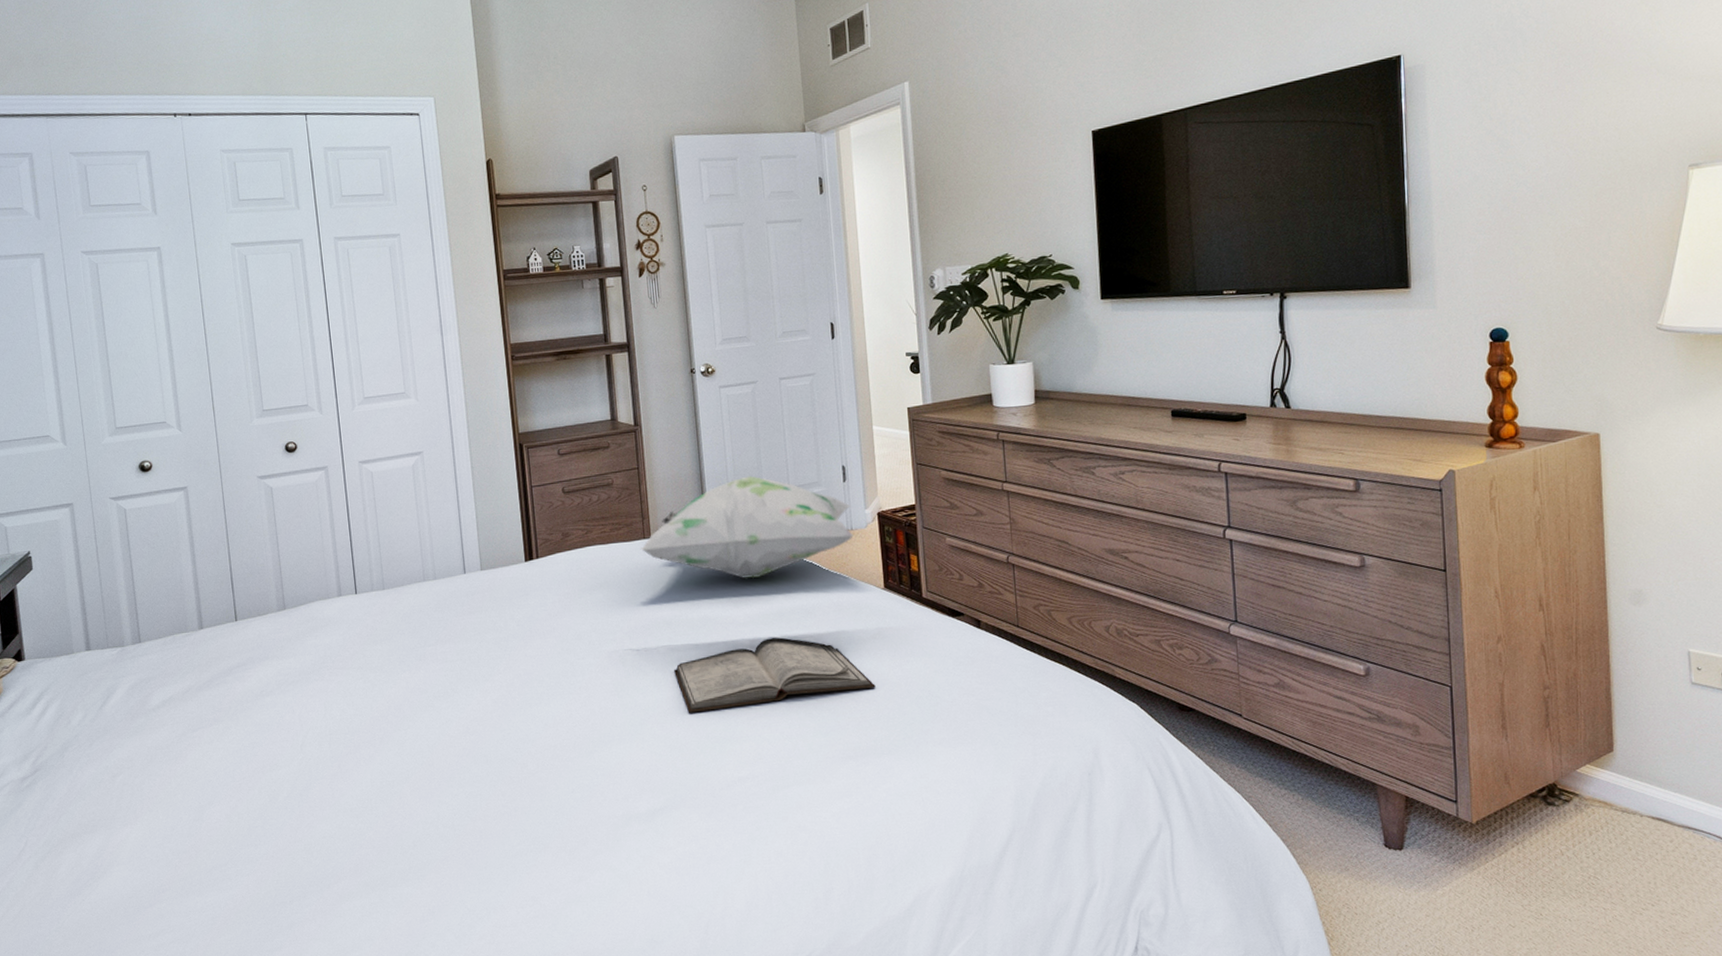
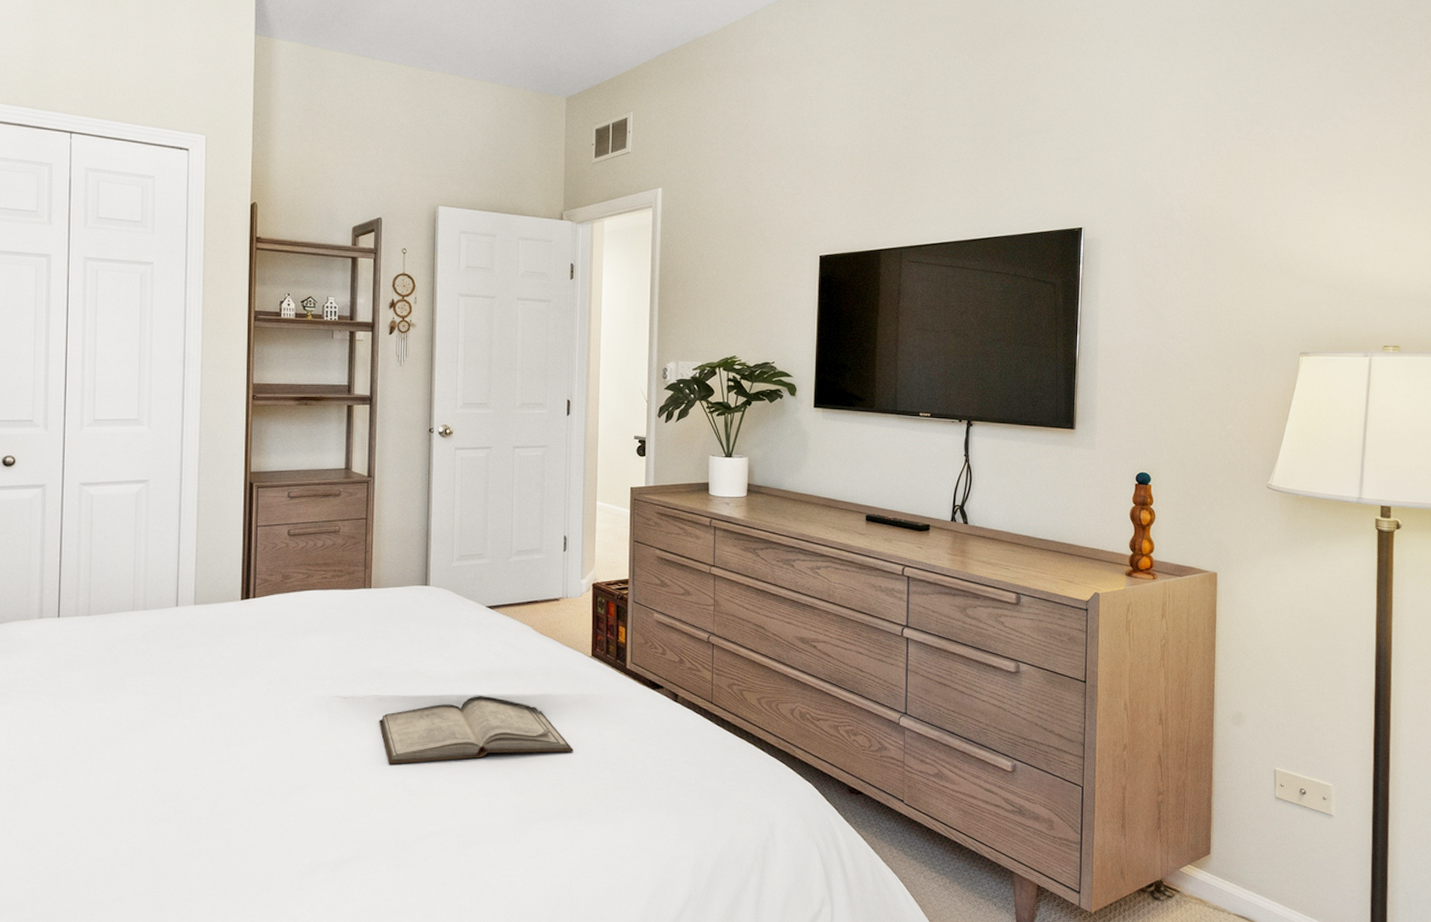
decorative pillow: present [641,476,855,579] -> none [360,537,569,637]

